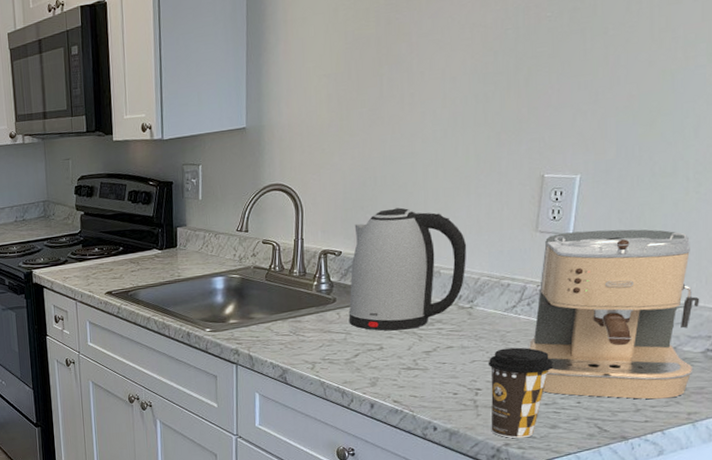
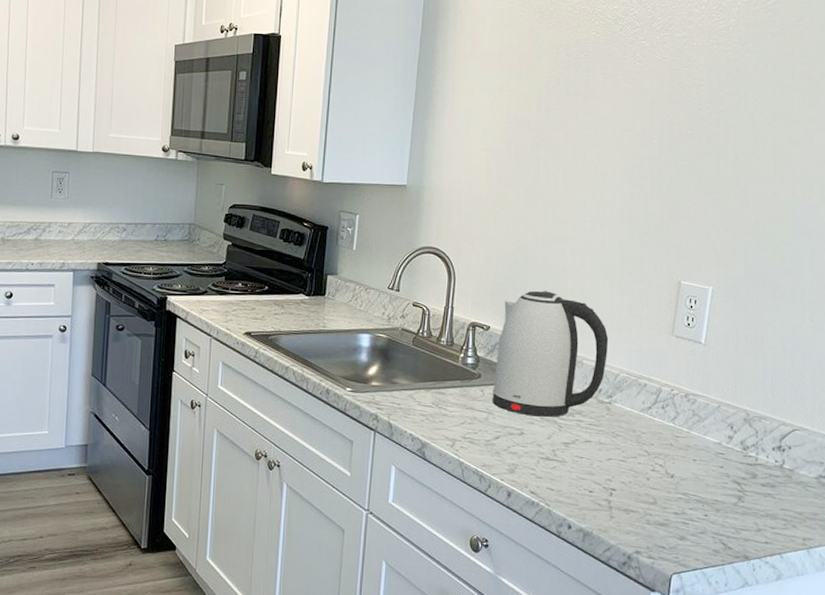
coffee cup: present [488,347,553,439] -> none [623,449,684,547]
coffee maker: present [528,229,700,399] -> none [661,341,814,521]

